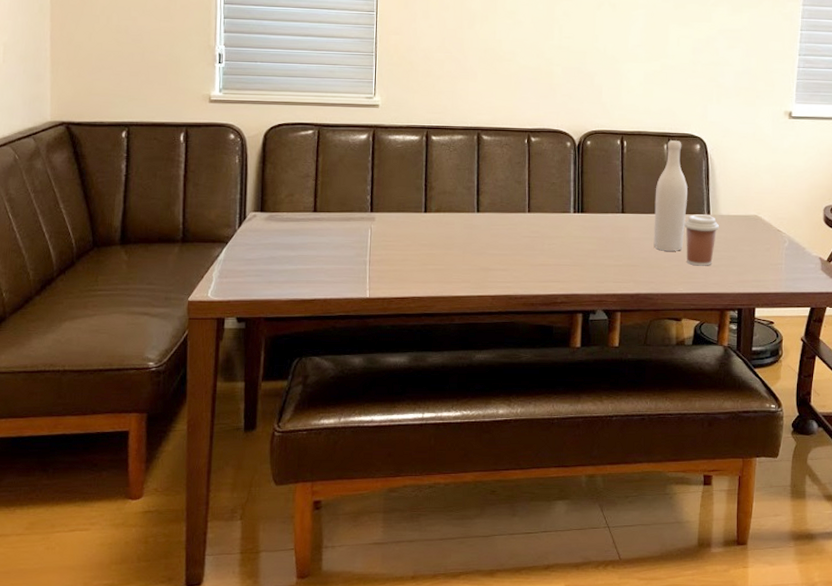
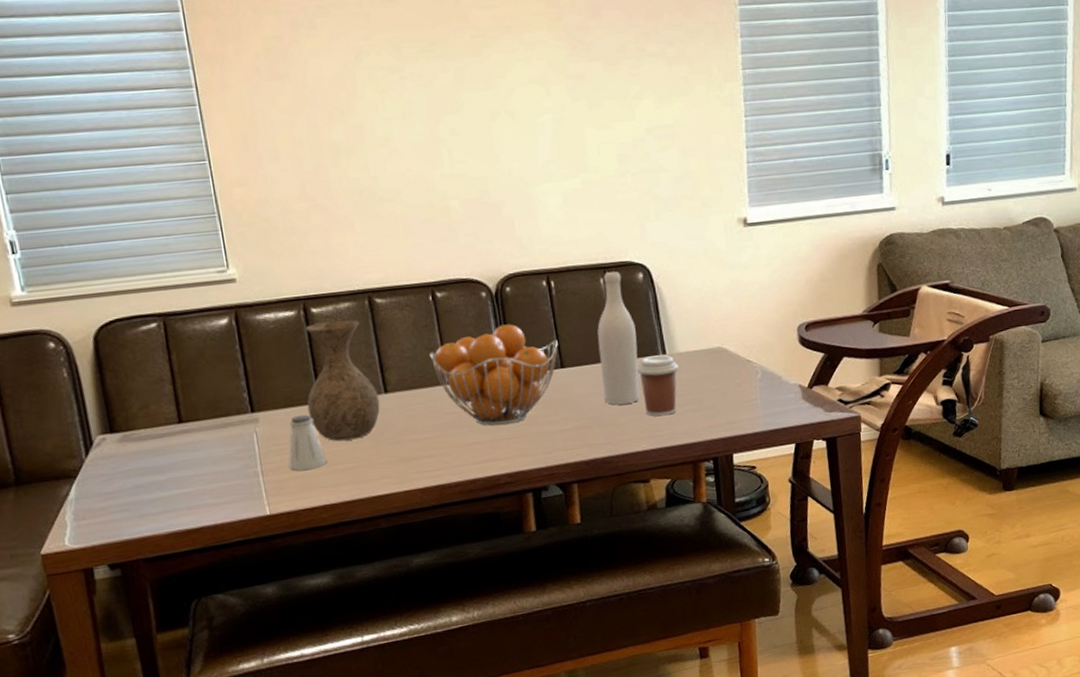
saltshaker: none [391,220,422,266] -> present [288,414,327,471]
vase: none [414,148,472,247] -> present [305,320,380,442]
fruit basket: none [518,171,622,254] -> present [429,324,558,426]

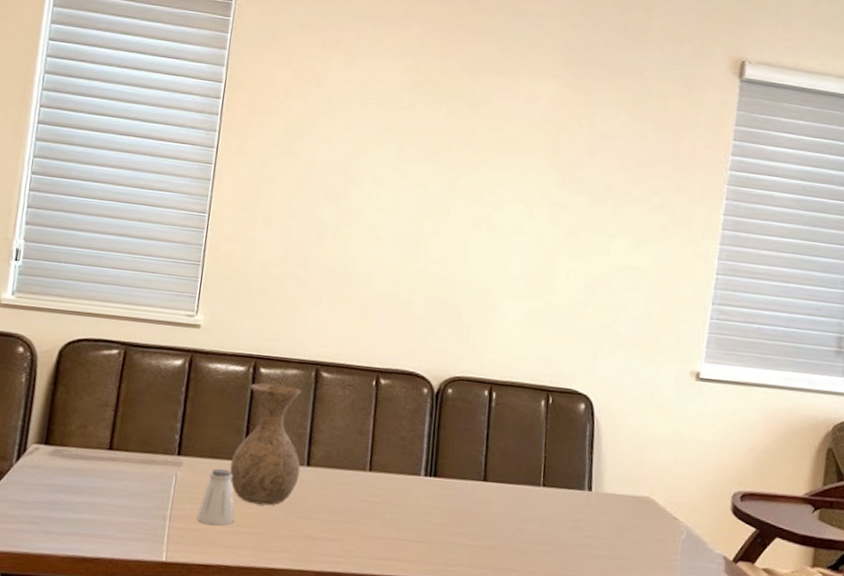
fruit basket: present [429,324,558,426] -> none [359,424,486,527]
wine bottle: present [597,271,640,405] -> none [519,396,567,534]
coffee cup: present [636,355,680,417] -> none [558,489,603,556]

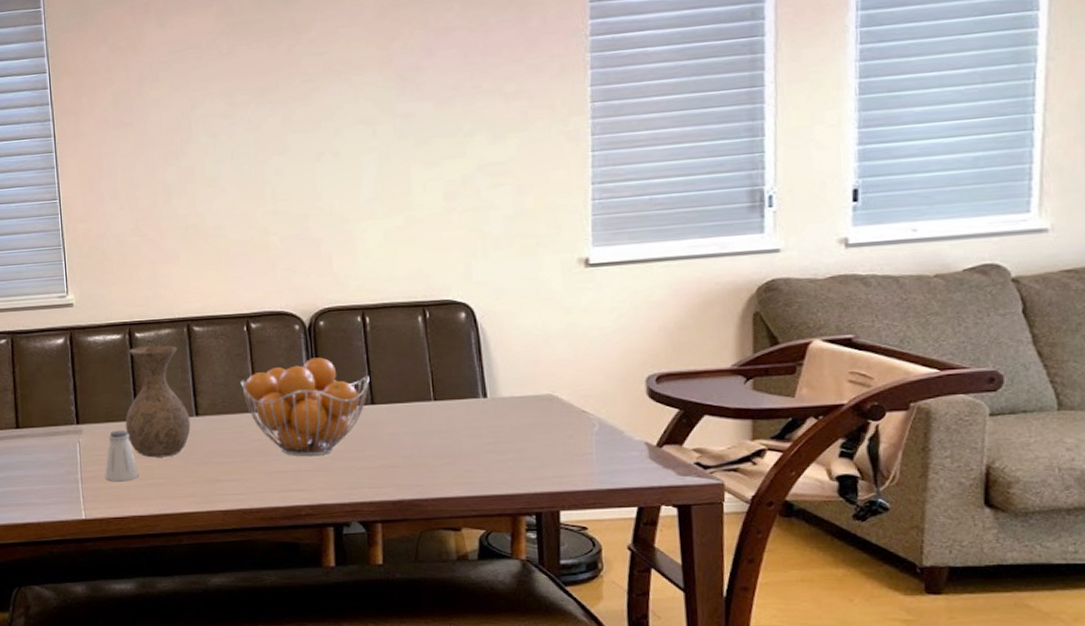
fruit basket: none [359,424,486,527] -> present [240,357,370,457]

